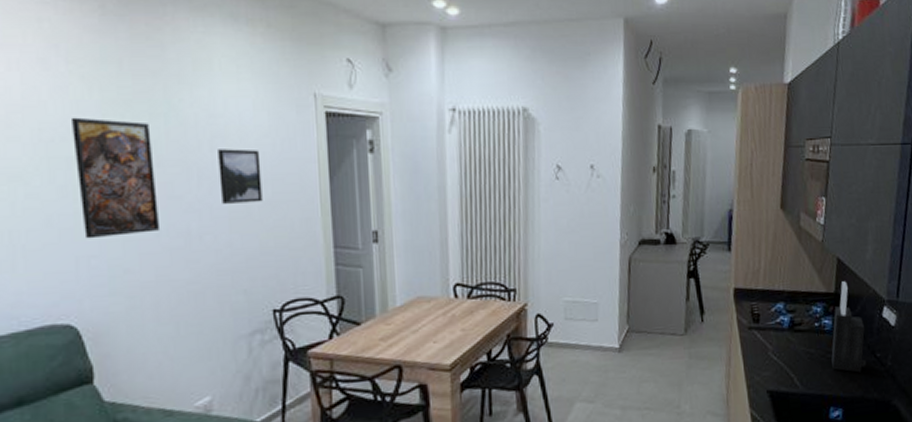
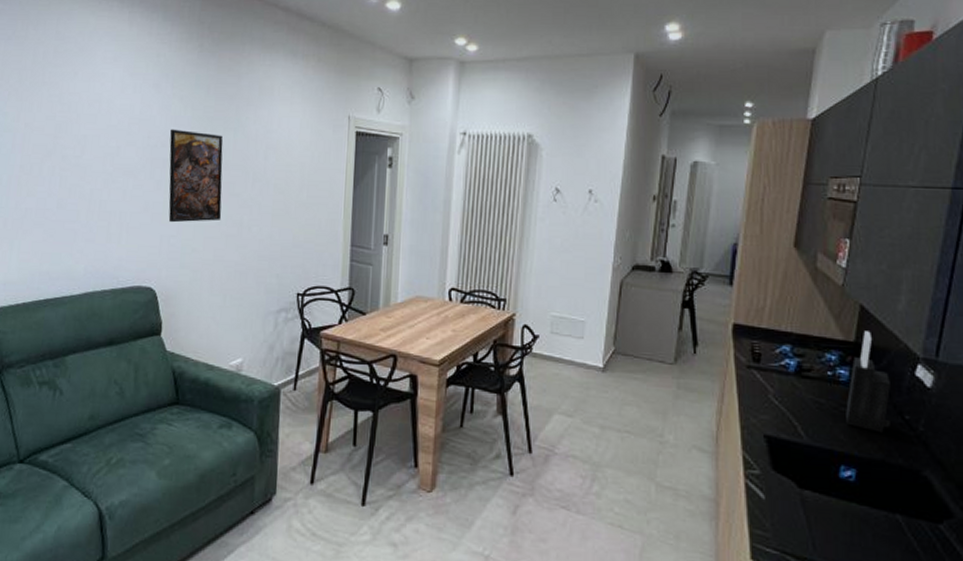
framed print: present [218,149,263,204] -> none [268,158,301,203]

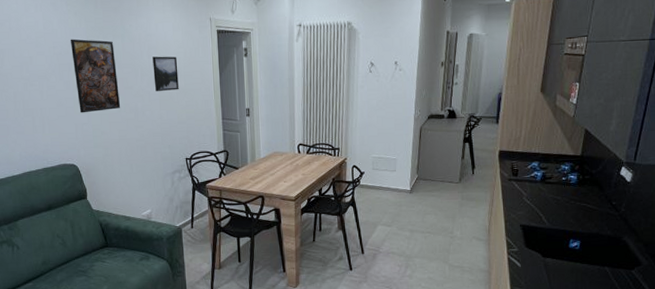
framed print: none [268,158,301,203] -> present [152,56,179,91]
knife block: present [846,331,890,433] -> none [574,147,604,215]

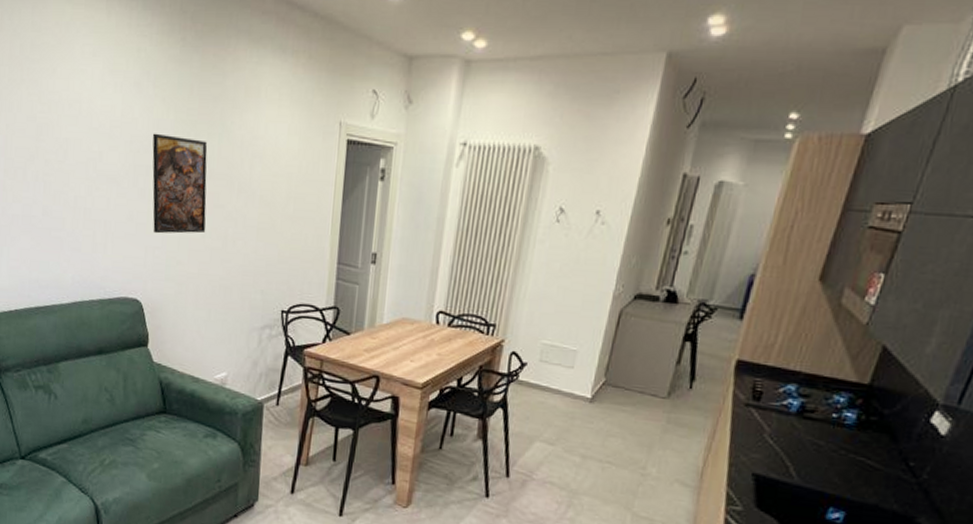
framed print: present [152,56,179,91] -> none [253,167,288,217]

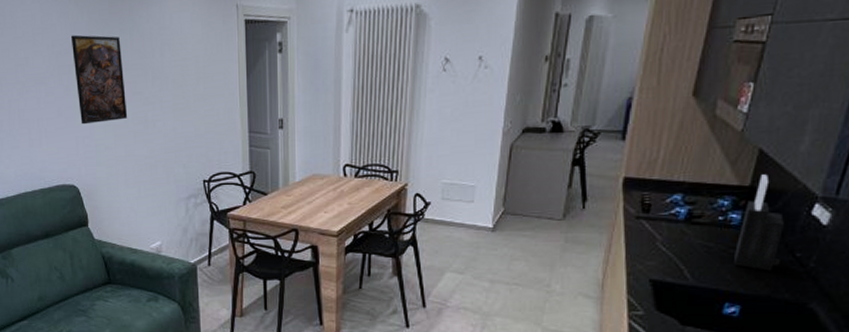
knife block: none [843,373,901,478] -> present [734,174,784,271]

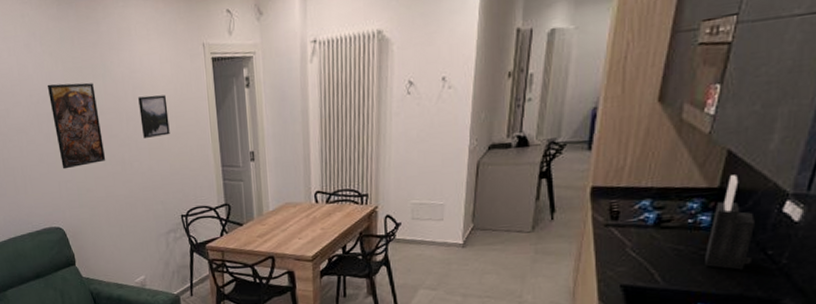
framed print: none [166,54,197,98] -> present [138,95,170,138]

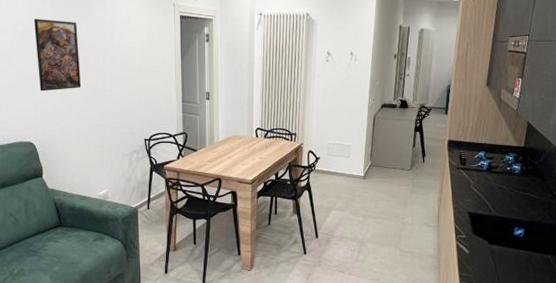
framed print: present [138,95,170,138] -> none [115,38,141,72]
knife block: present [705,175,755,270] -> none [518,139,545,204]

